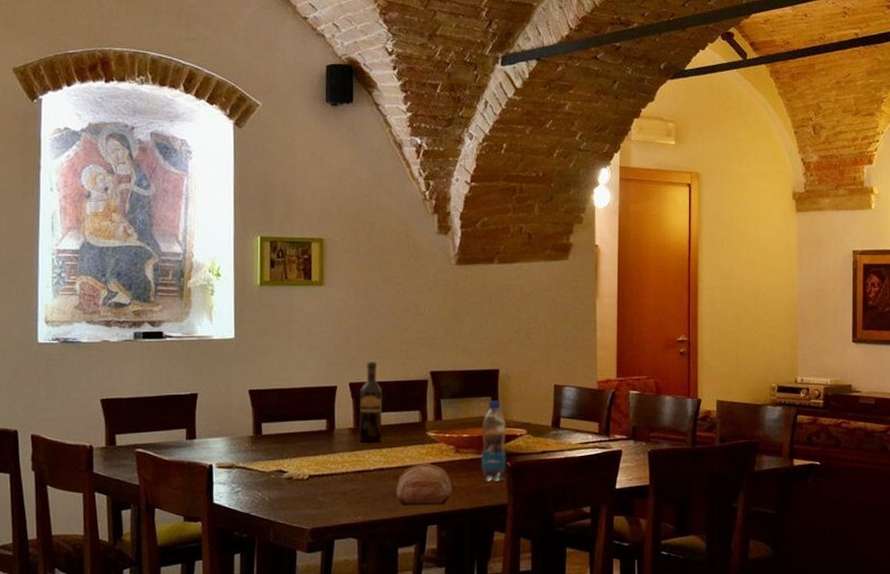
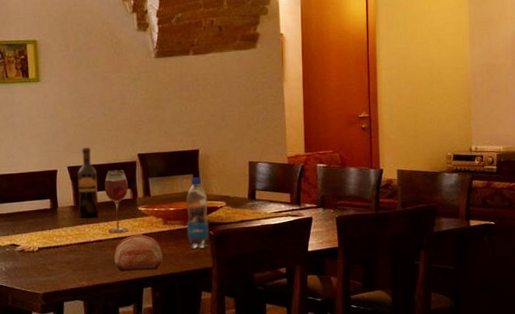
wineglass: none [390,389,418,460] -> present [104,170,129,233]

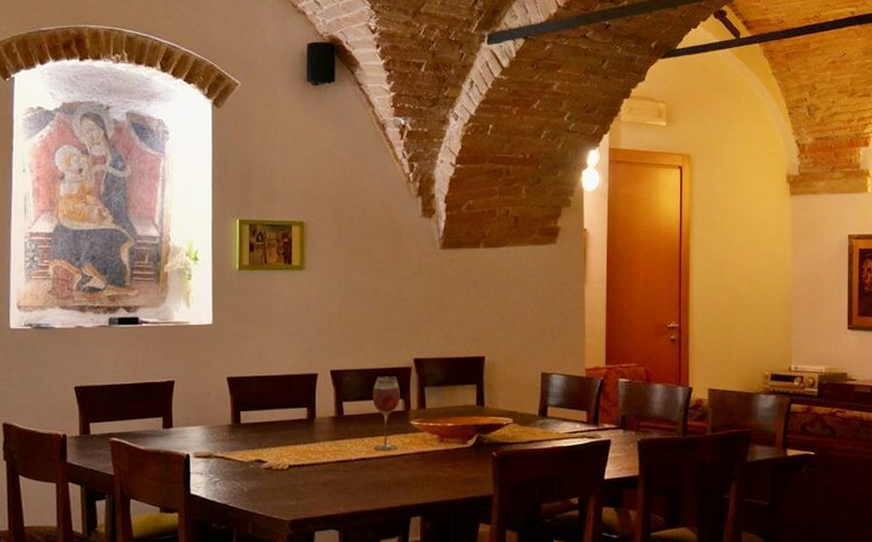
wine bottle: present [77,147,99,218] -> none [340,348,364,432]
bread: present [114,234,163,271] -> none [378,453,436,497]
bottle: present [186,177,209,249] -> none [466,388,492,473]

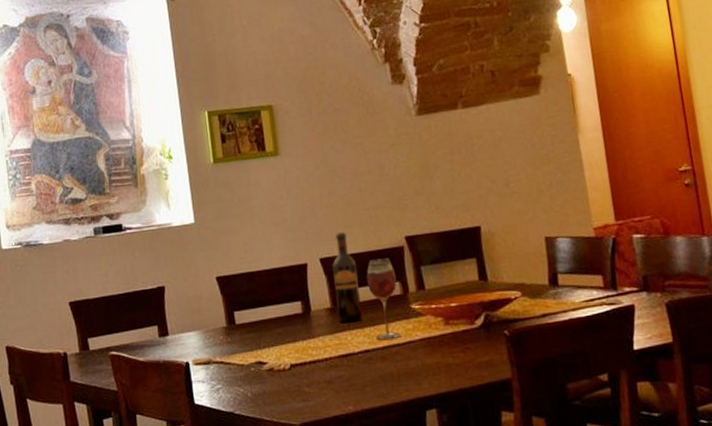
wine bottle: none [340,348,364,432] -> present [332,232,362,324]

